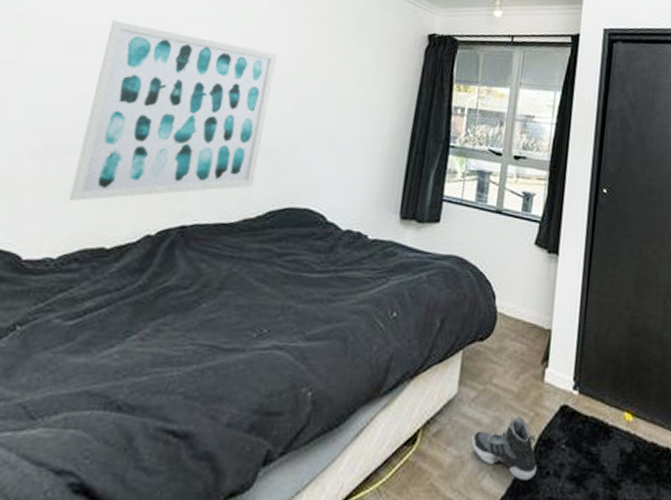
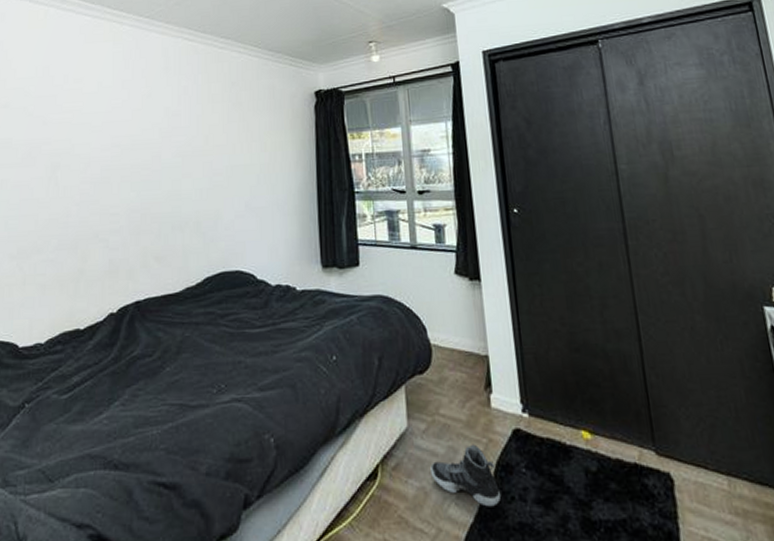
wall art: present [68,20,277,202] -> none [44,133,189,293]

